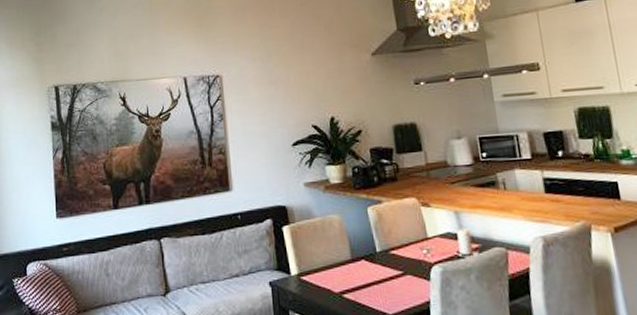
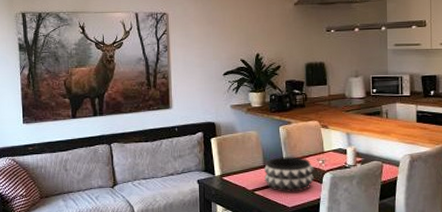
decorative bowl: none [353,246,420,294] -> present [264,157,315,192]

